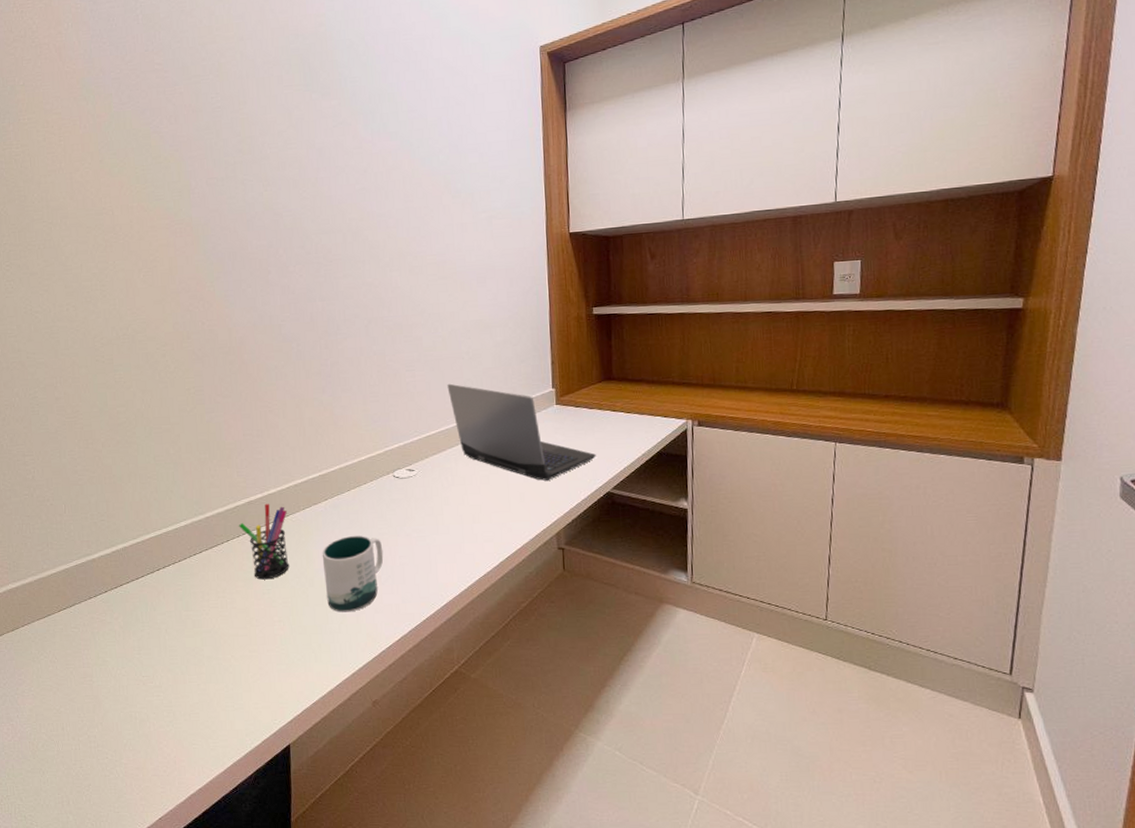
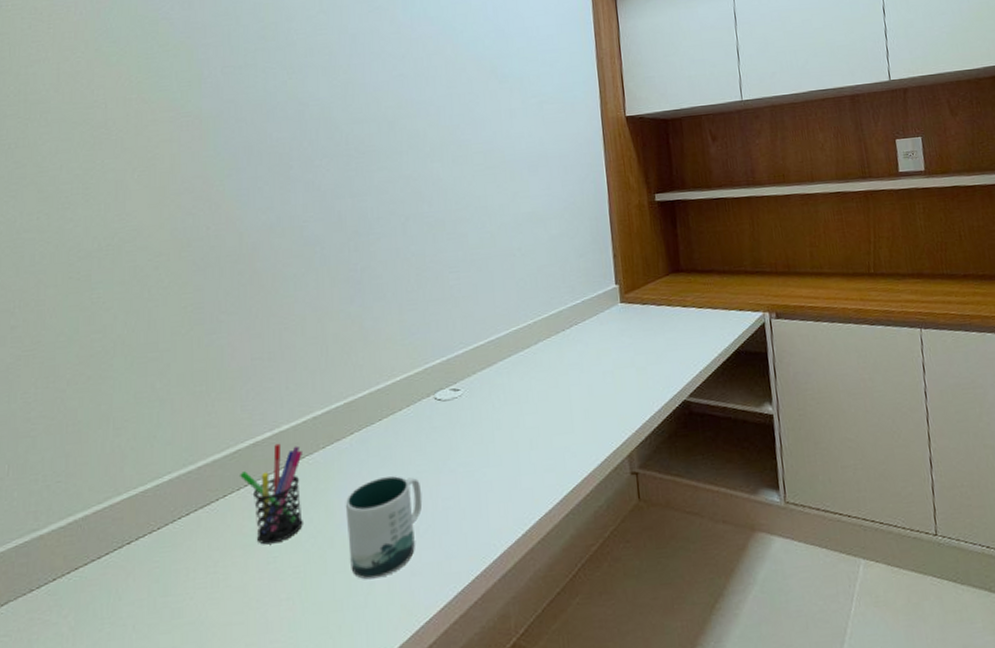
laptop computer: present [447,383,596,481] -> none [497,285,668,393]

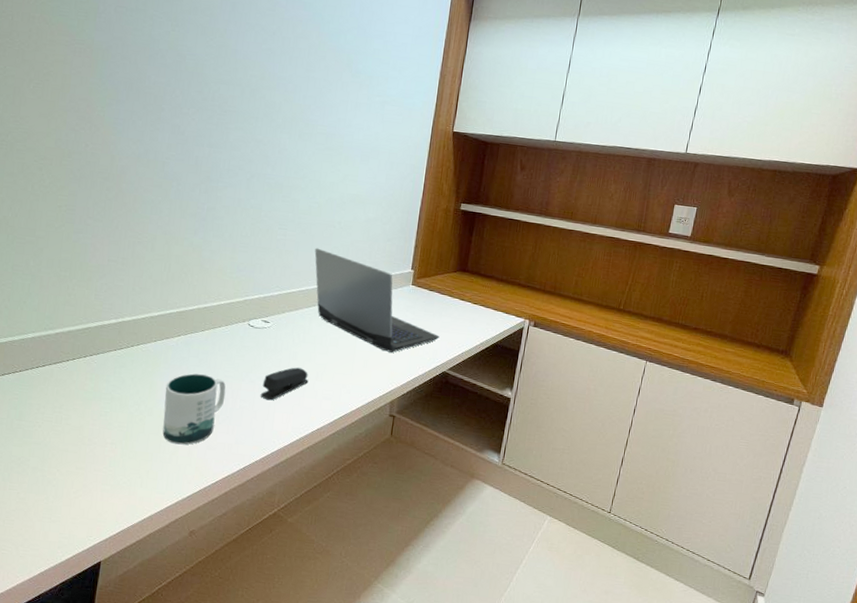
pen holder: present [239,443,303,545] -> none [86,329,138,403]
stapler: none [465,438,522,491] -> present [260,367,309,401]
laptop computer: none [497,285,668,393] -> present [314,248,440,353]

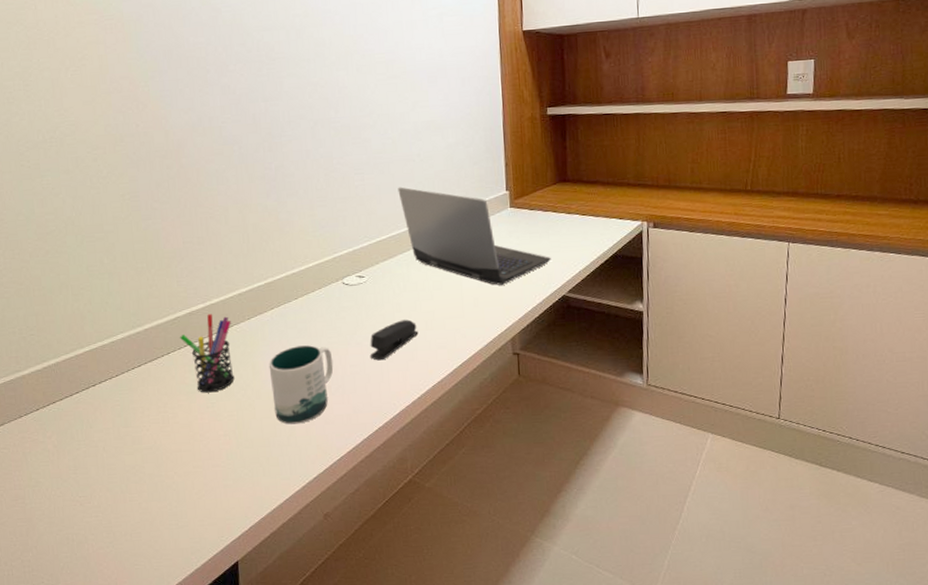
pen holder: none [86,329,138,403] -> present [179,313,235,393]

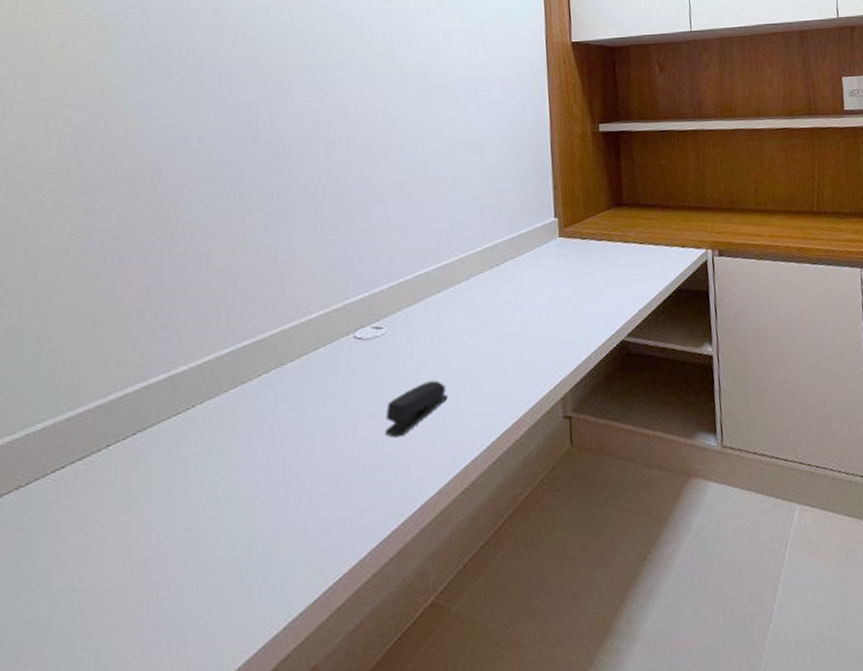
pen holder: present [179,313,235,393] -> none [126,386,201,501]
mug: present [268,344,334,425] -> none [248,421,336,537]
laptop computer: present [398,187,551,285] -> none [428,215,607,332]

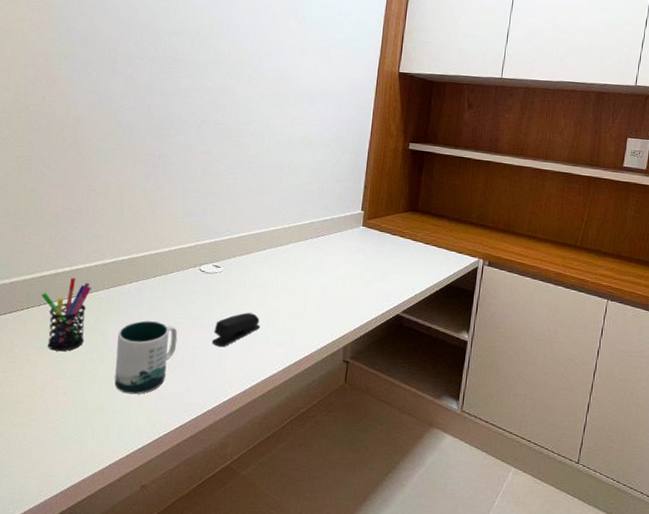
pen holder: none [126,386,201,501] -> present [41,277,91,352]
mug: none [248,421,336,537] -> present [114,320,178,395]

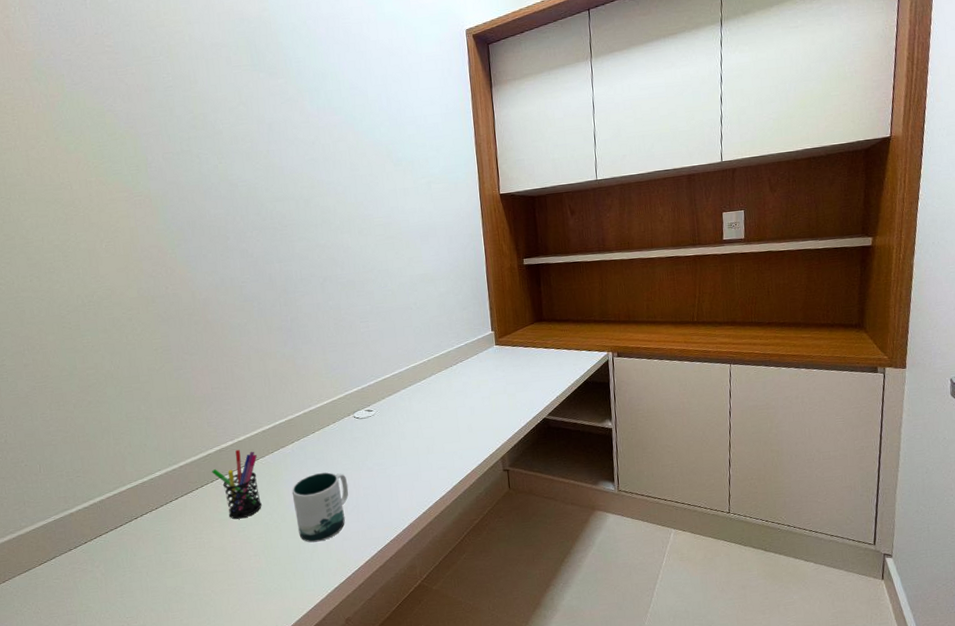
stapler: present [211,312,260,347] -> none [379,446,422,483]

